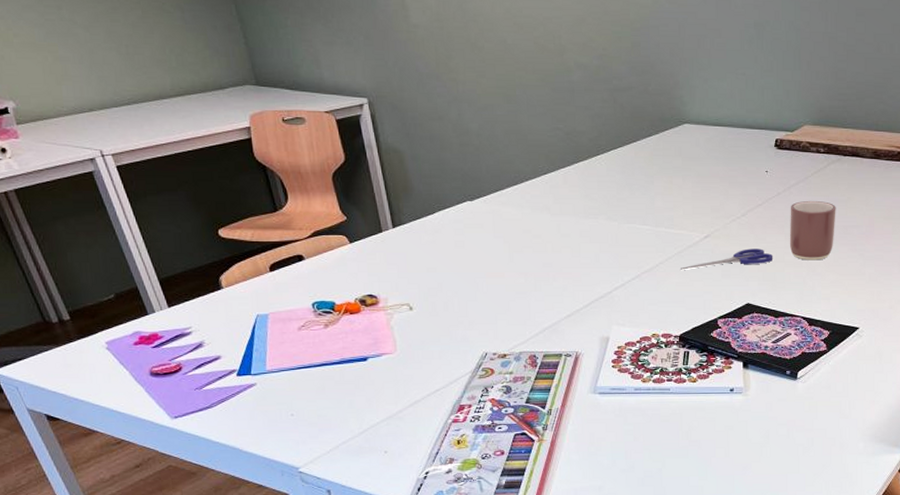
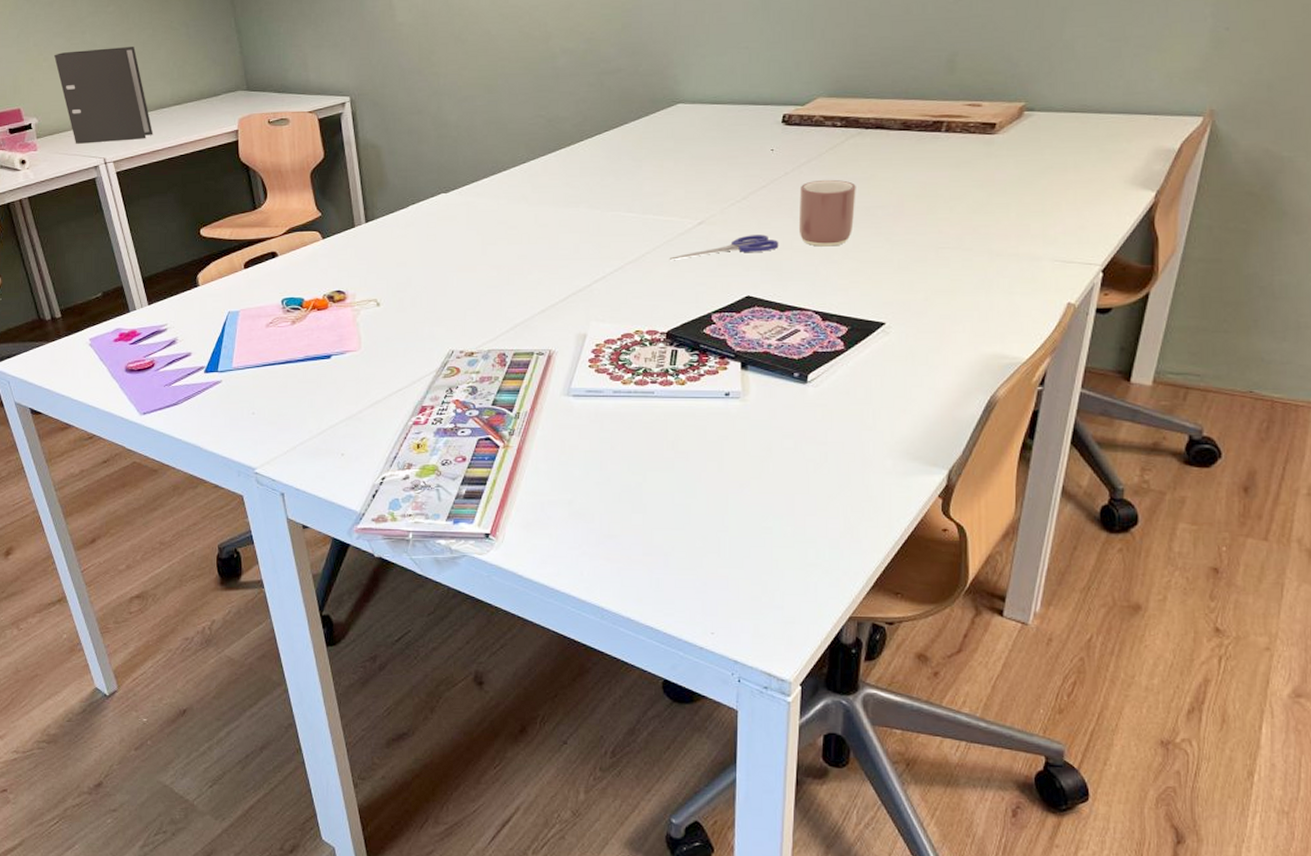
binder: none [26,27,155,133] -> present [54,47,154,144]

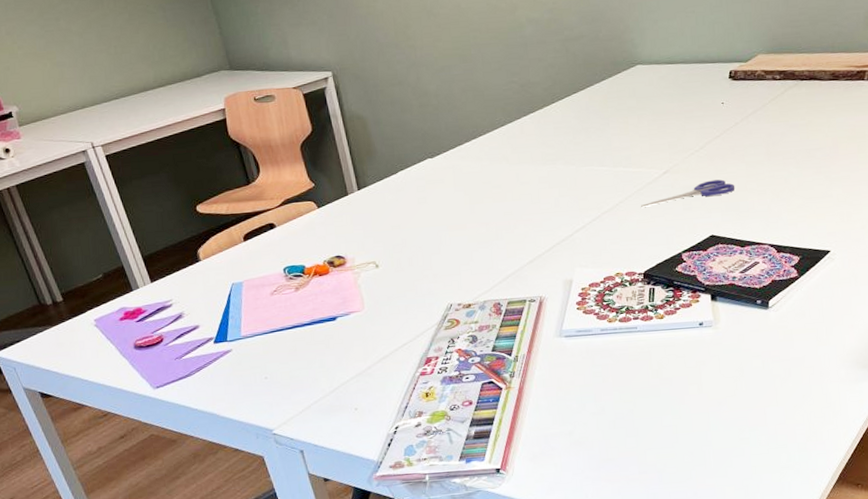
binder: present [54,47,154,144] -> none [29,32,140,130]
mug: present [798,179,856,247] -> none [749,126,798,187]

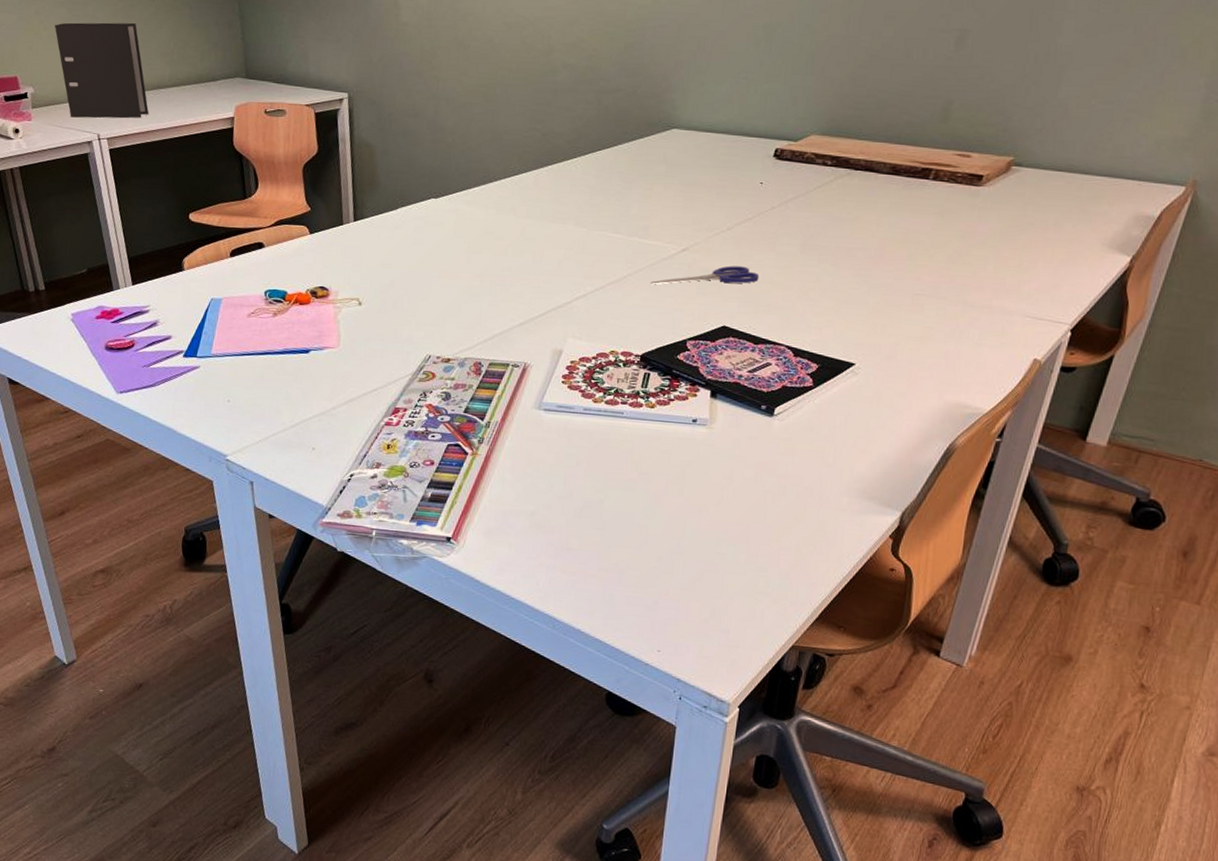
binder: none [29,32,140,130] -> present [54,22,149,118]

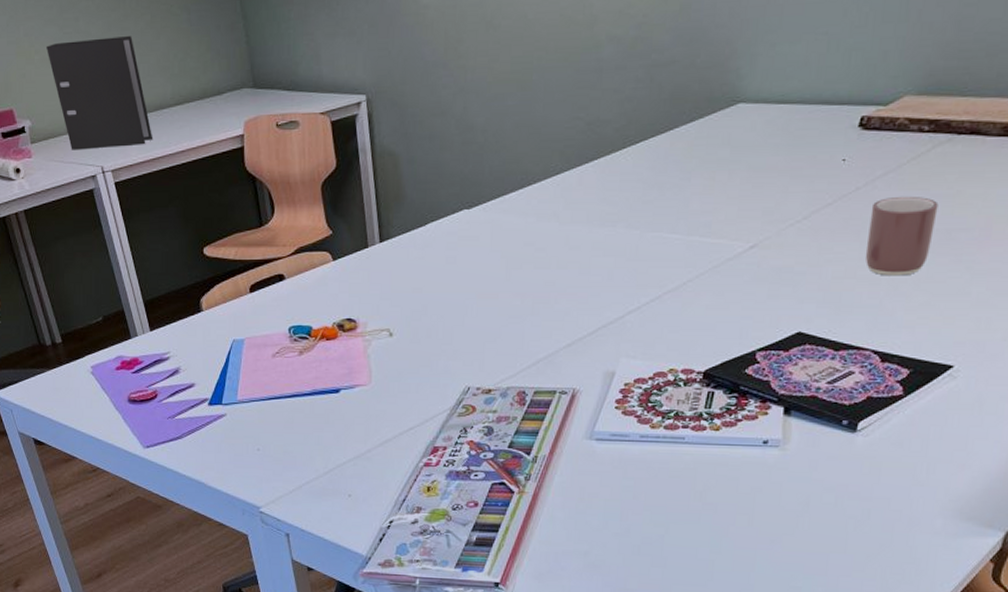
scissors: present [650,266,760,284] -> none [713,261,841,289]
mug: none [779,217,840,284] -> present [865,196,939,276]

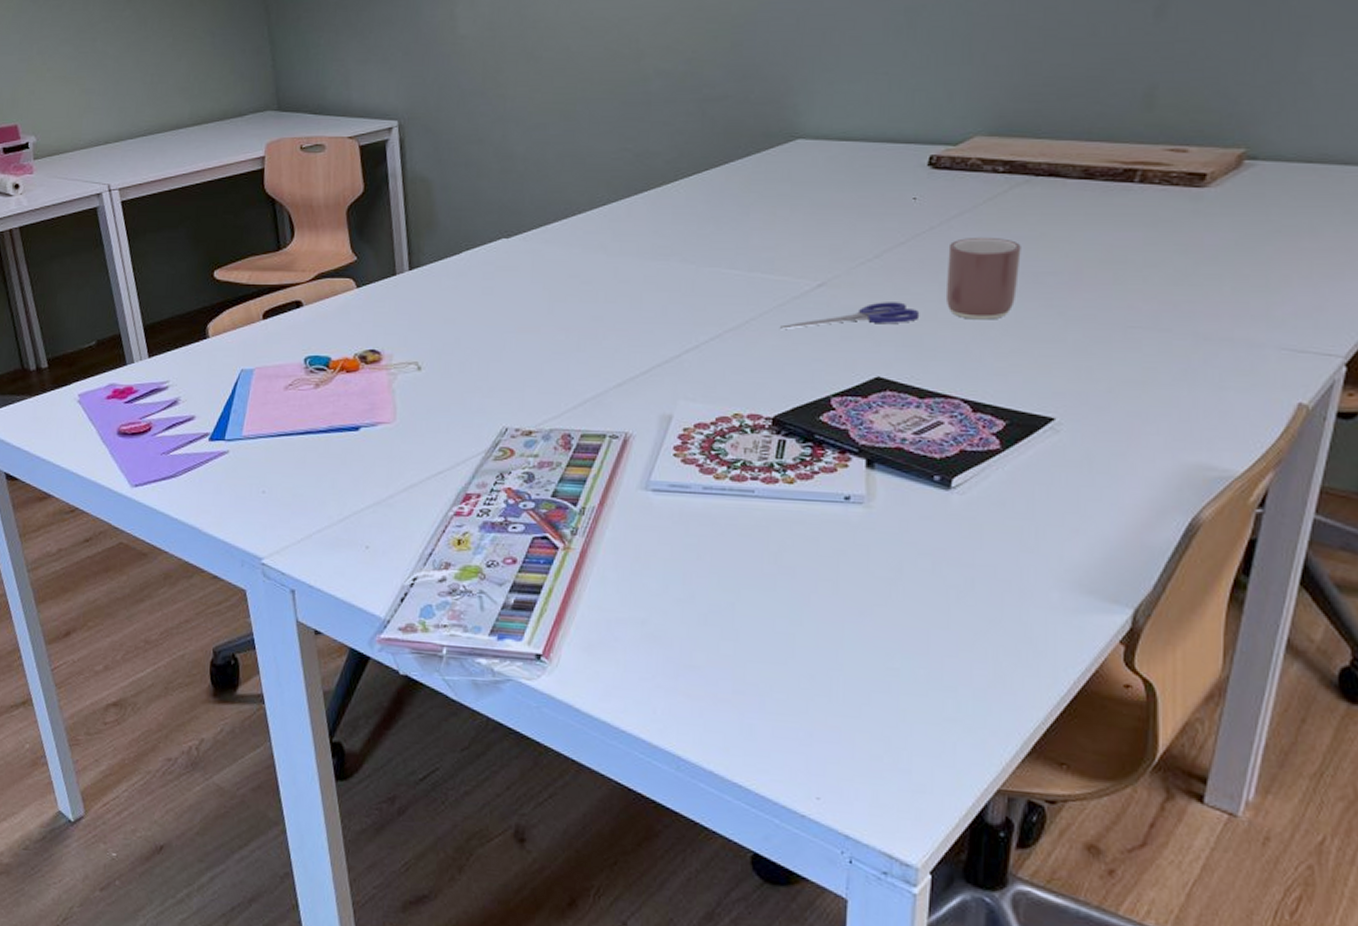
binder: present [46,36,153,150] -> none [59,57,167,167]
scissors: none [713,261,841,289] -> present [779,302,920,329]

